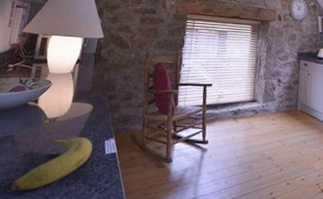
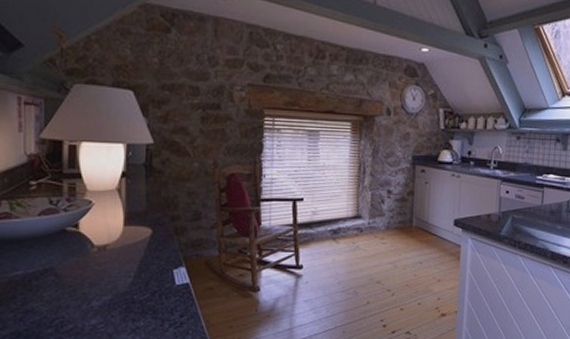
fruit: present [10,137,93,191] -> none [63,267,159,330]

